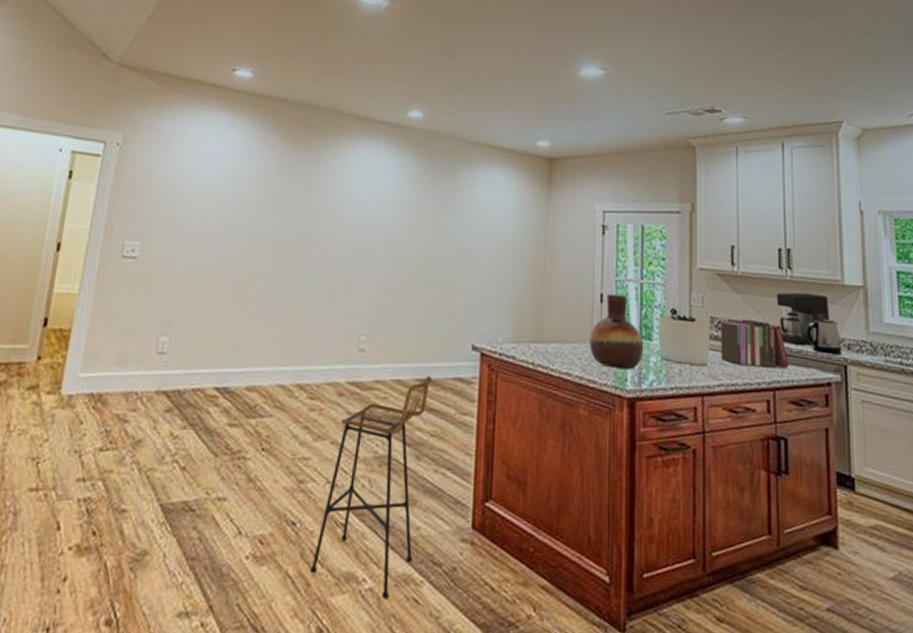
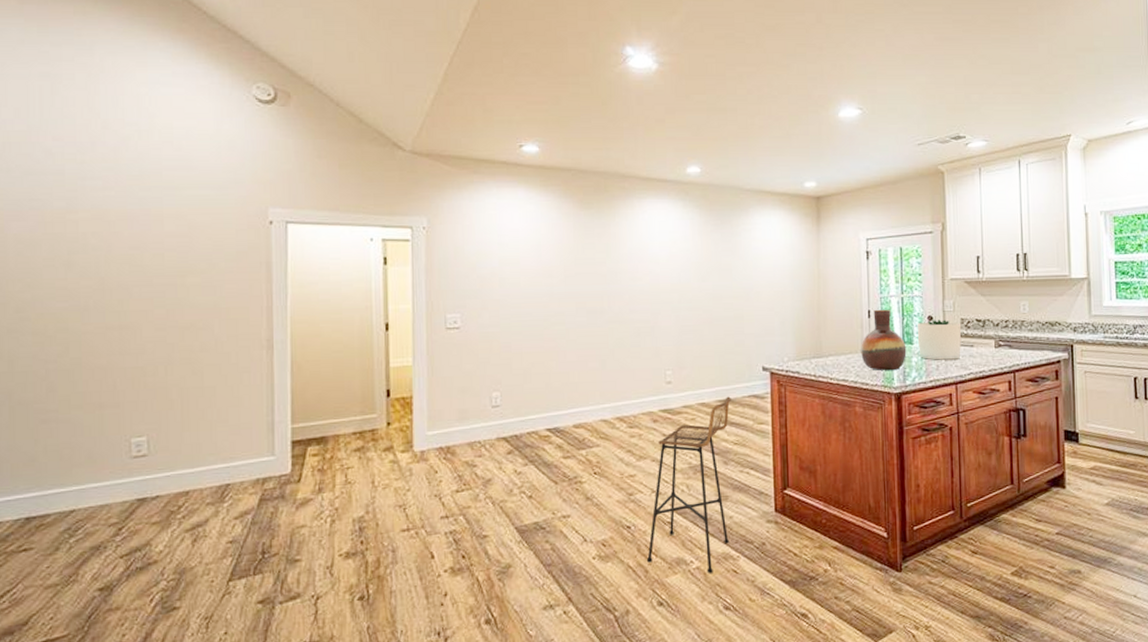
books: present [720,318,790,369] -> none [969,316,1027,356]
coffee maker: present [776,292,830,346] -> none [1015,288,1059,333]
kettle: present [806,318,842,356] -> none [1040,308,1069,338]

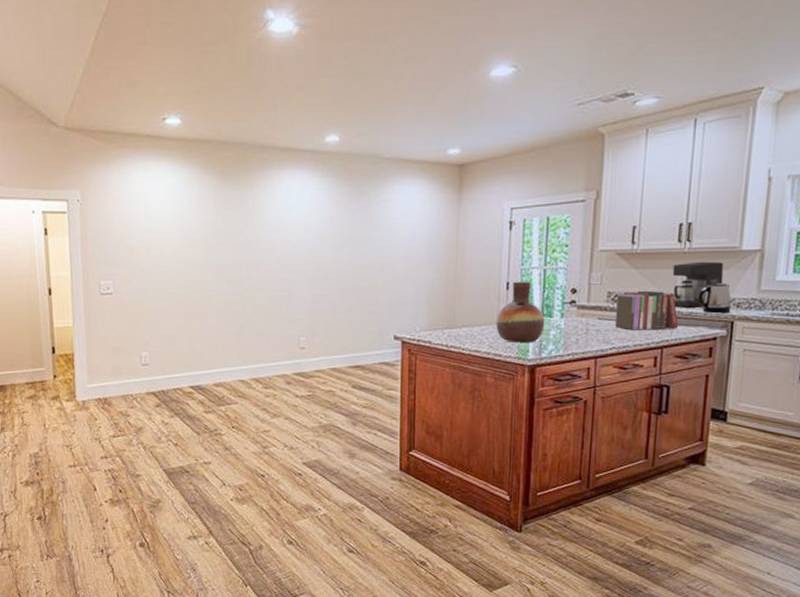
bar stool: present [647,396,731,573] -> none [279,363,362,520]
planter: present [918,319,962,360] -> none [558,293,608,334]
books: none [969,316,1027,356] -> present [615,290,679,331]
coffee maker: none [1015,288,1059,333] -> present [672,261,724,308]
kettle: none [1040,308,1069,338] -> present [698,282,732,314]

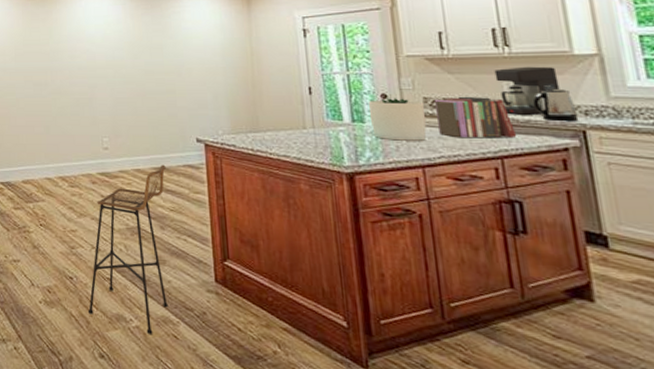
bar stool: none [279,363,362,520] -> present [88,164,168,334]
vase: present [496,281,545,342] -> none [302,86,358,148]
planter: none [558,293,608,334] -> present [369,98,427,141]

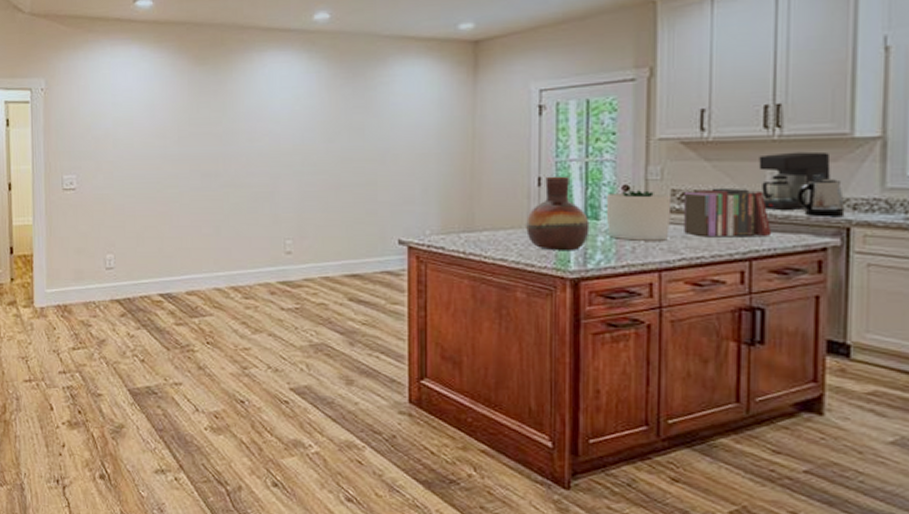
bar stool: present [88,164,168,334] -> none [262,271,360,460]
vase: none [302,86,358,148] -> present [526,176,590,250]

